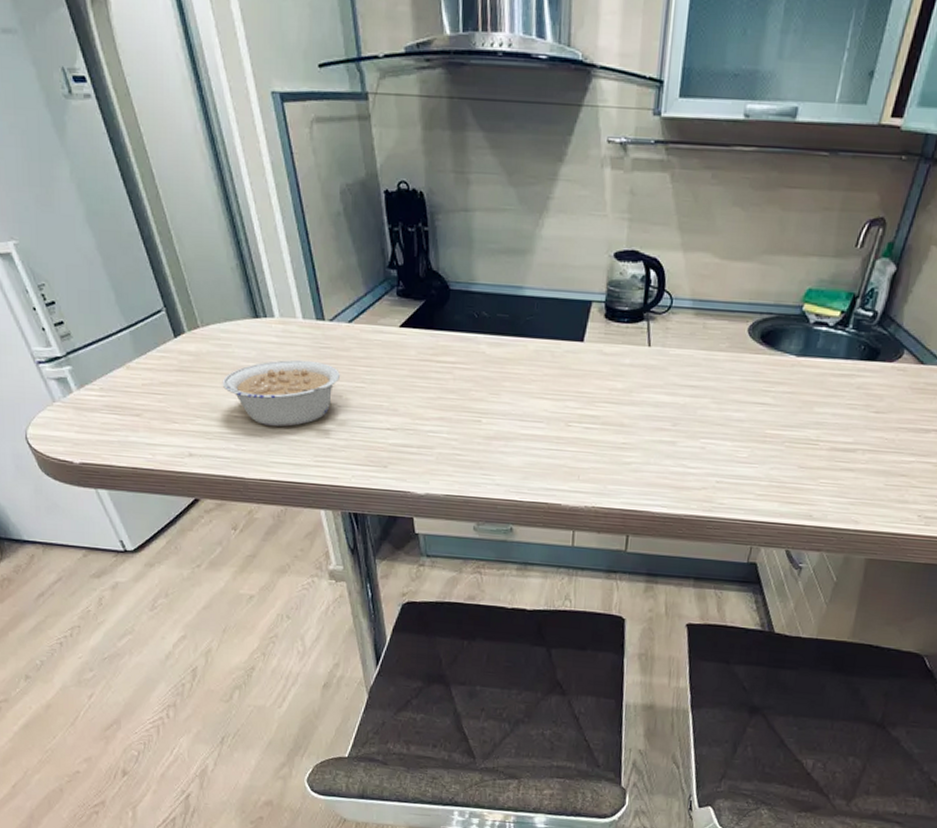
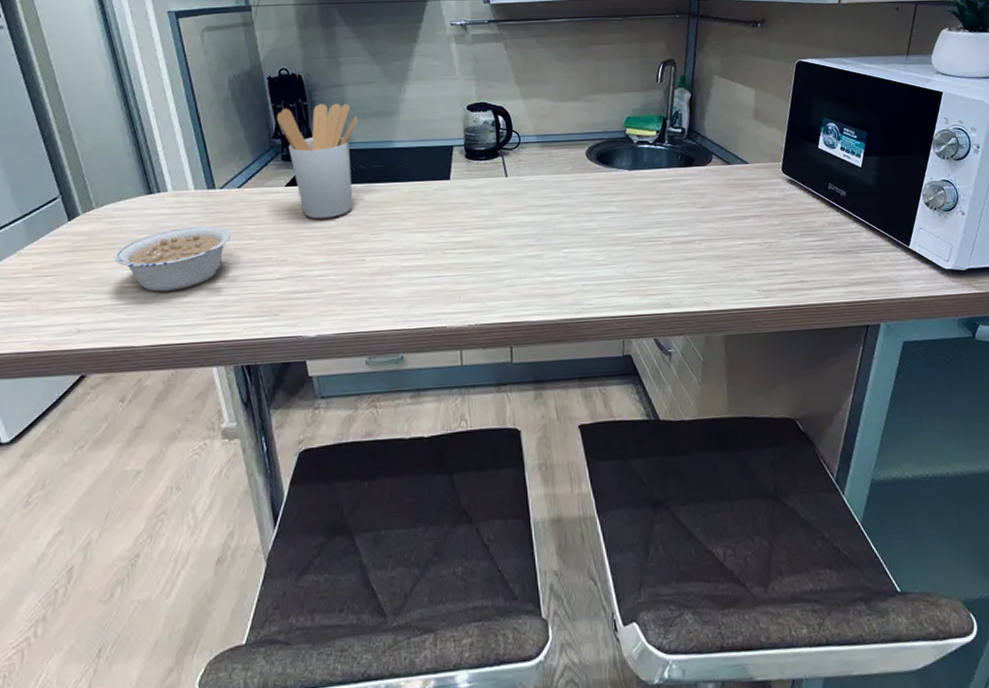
utensil holder: none [393,231,485,369] -> present [277,103,358,218]

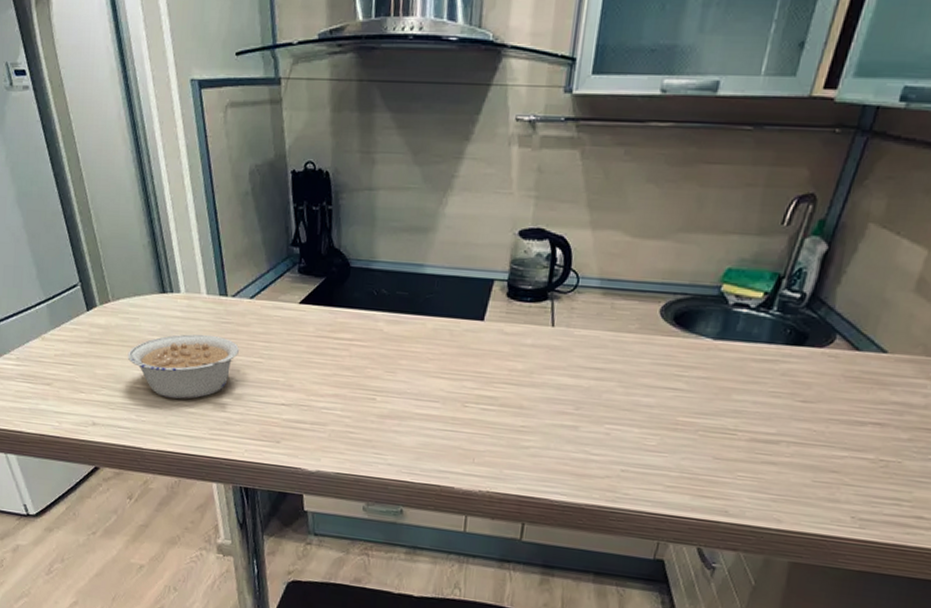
utensil holder: present [277,103,358,218] -> none [297,210,387,346]

